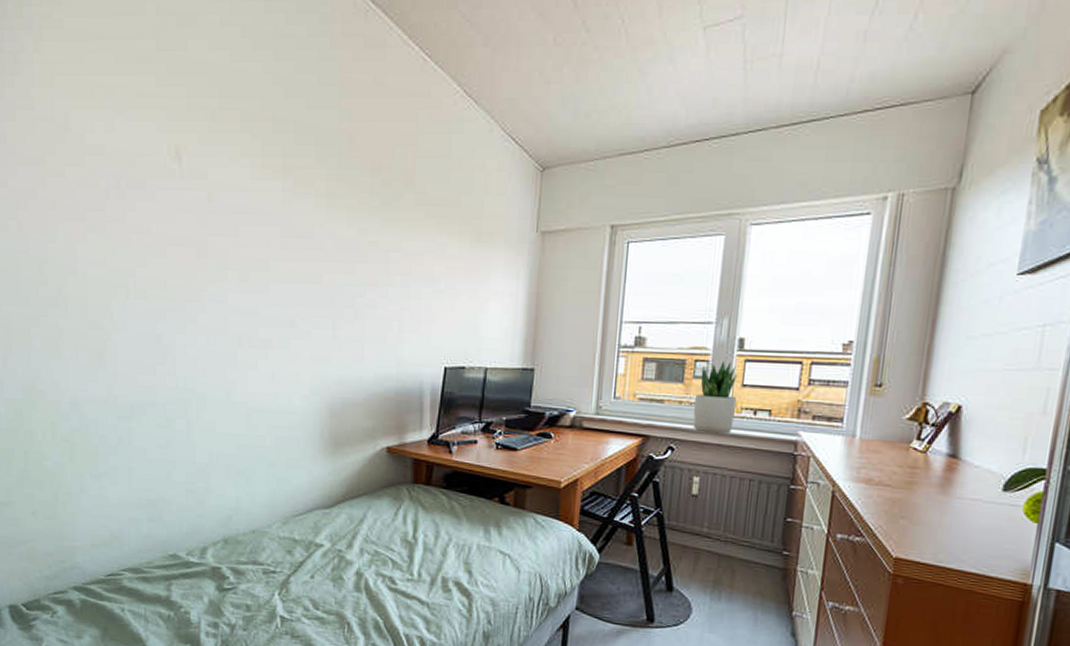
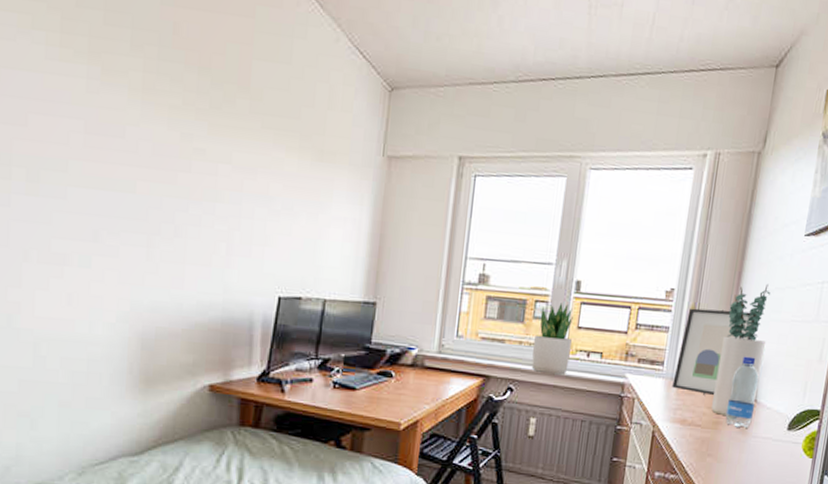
picture frame: none [854,360,956,454] -> present [672,308,756,396]
vase: none [903,330,975,476] -> present [711,283,771,417]
bottle: none [921,410,964,488] -> present [725,356,760,428]

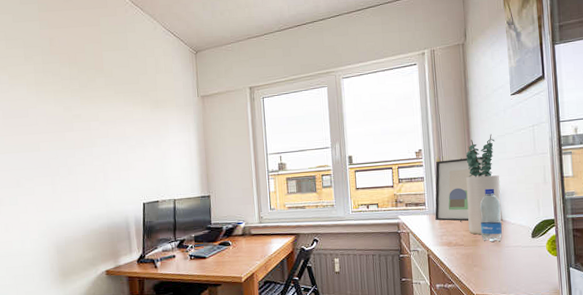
planter: present [531,302,573,375] -> none [326,173,355,225]

